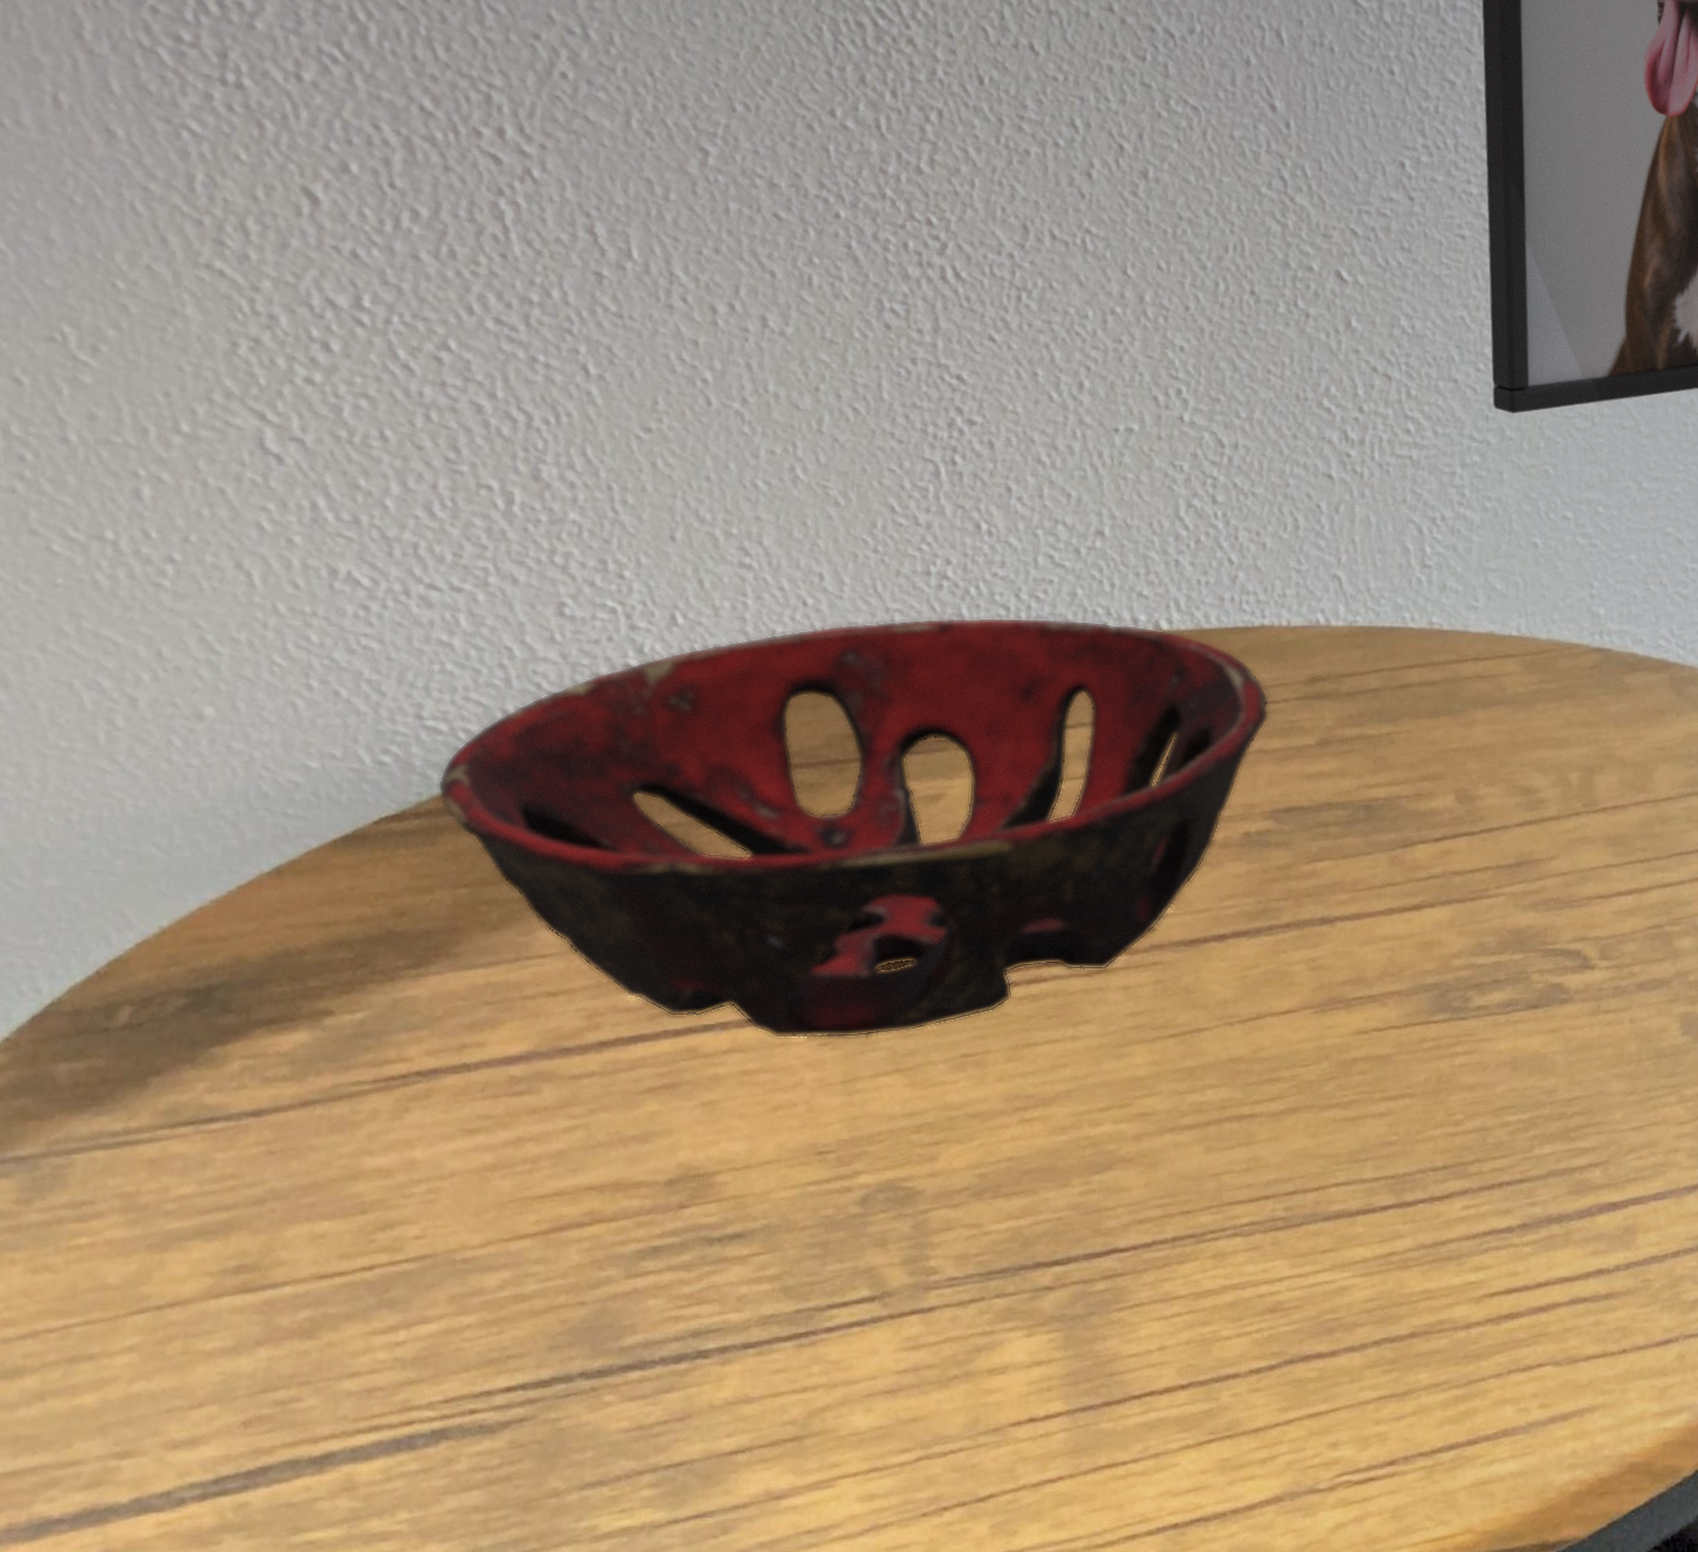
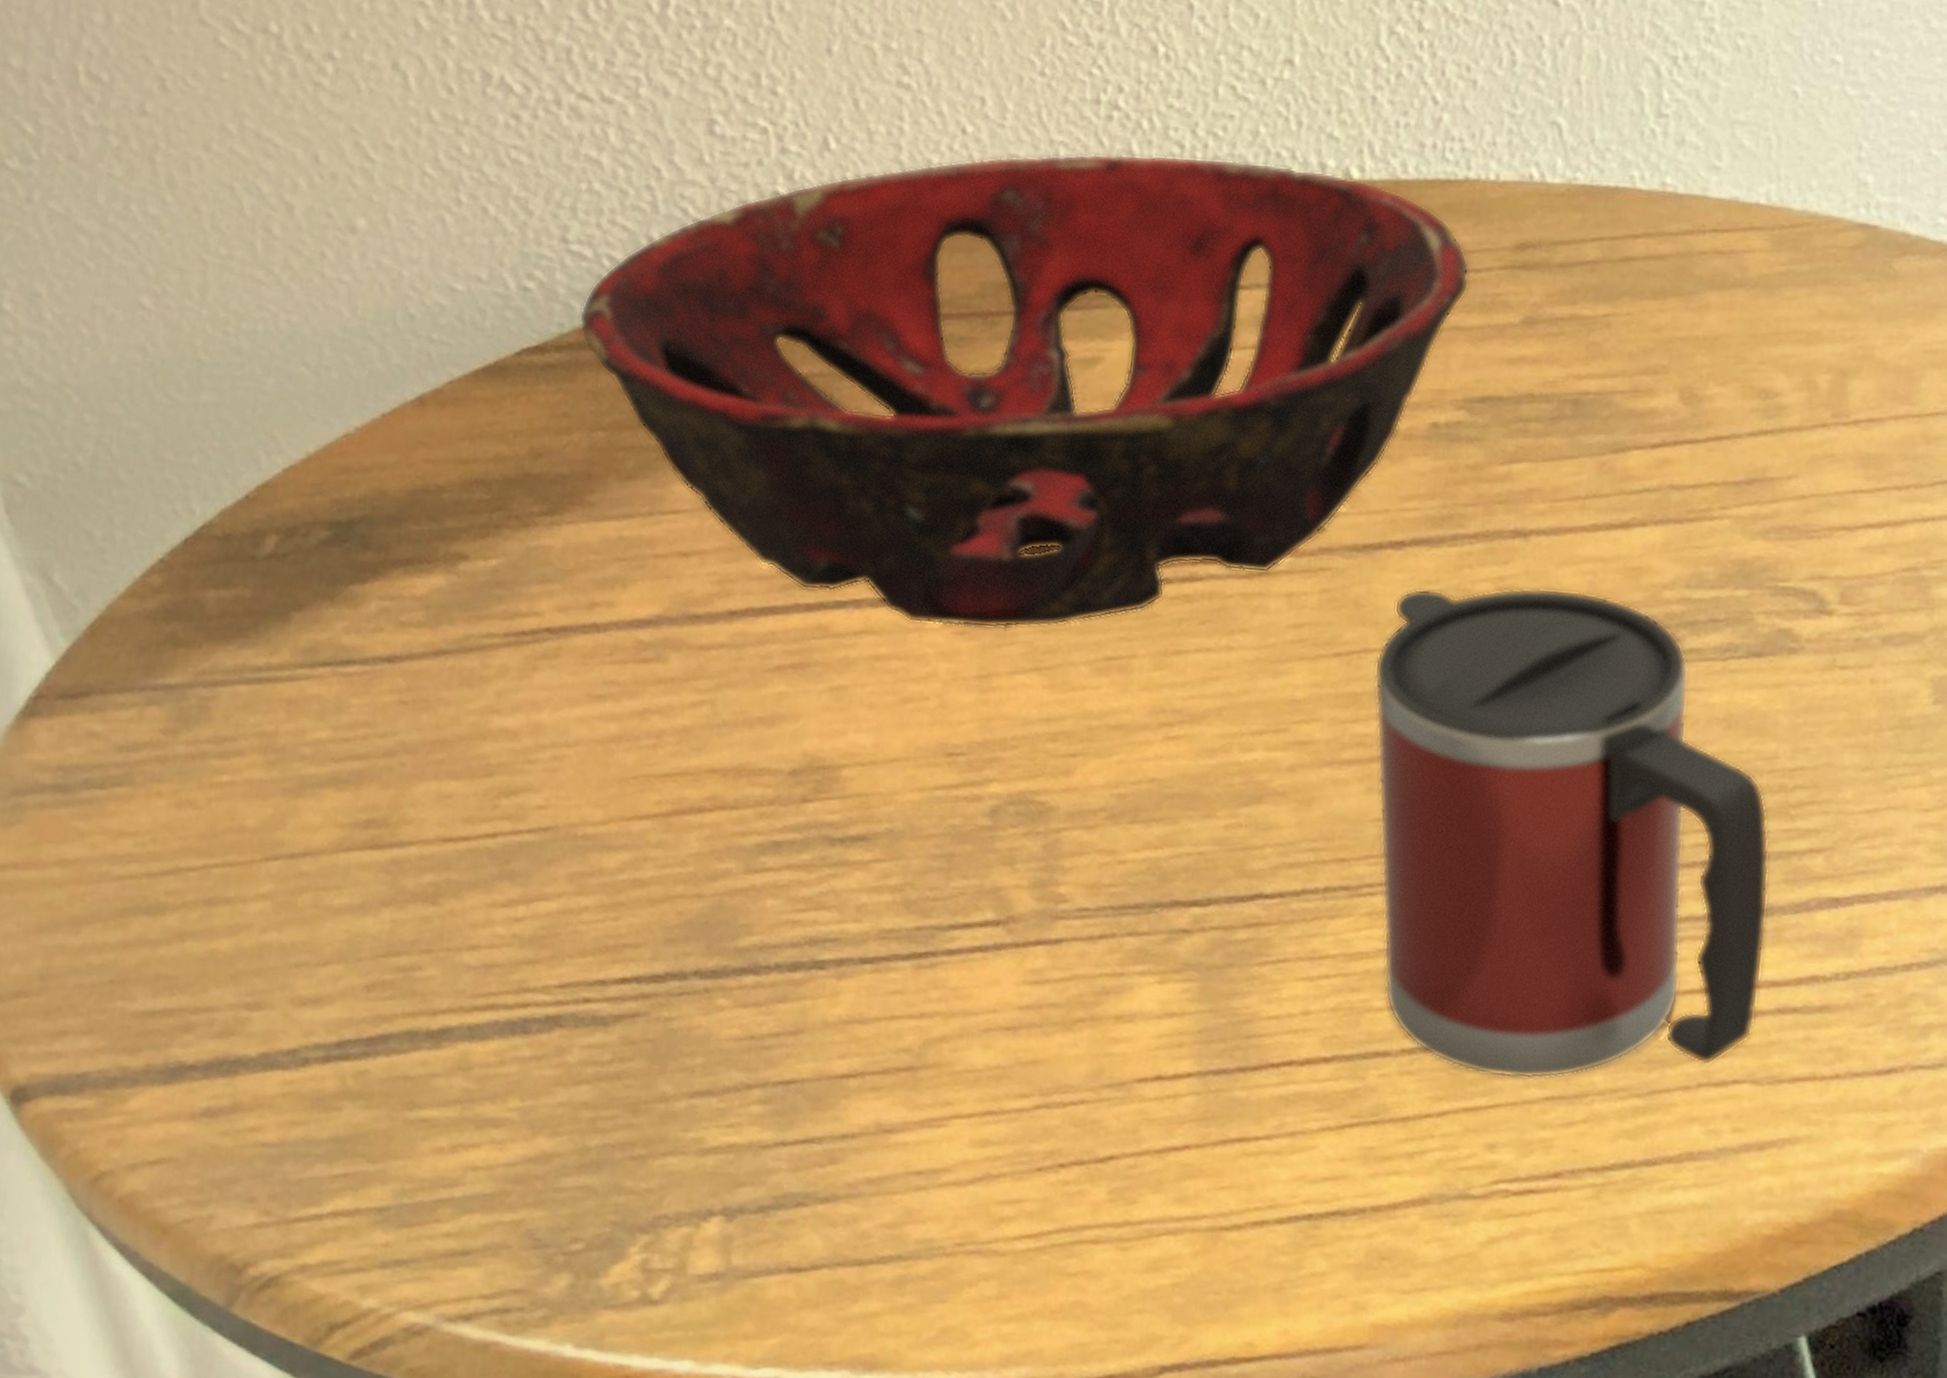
mug: none [1206,965,1557,1384] -> present [1374,587,1770,1079]

